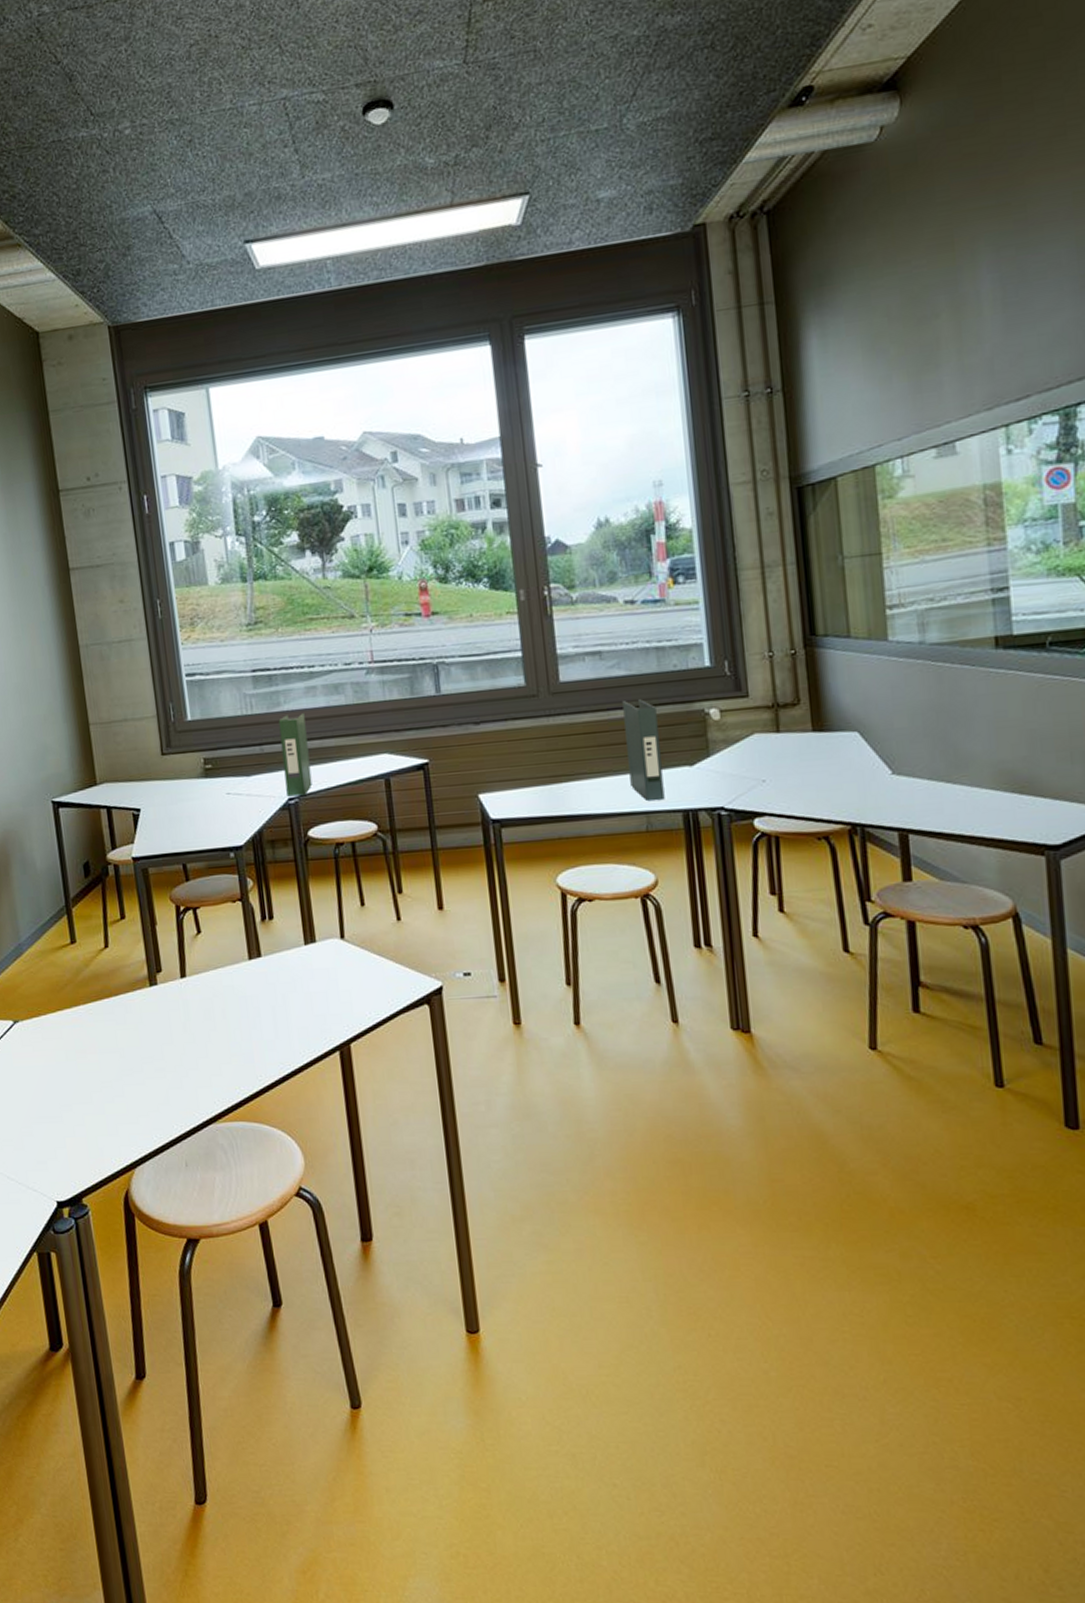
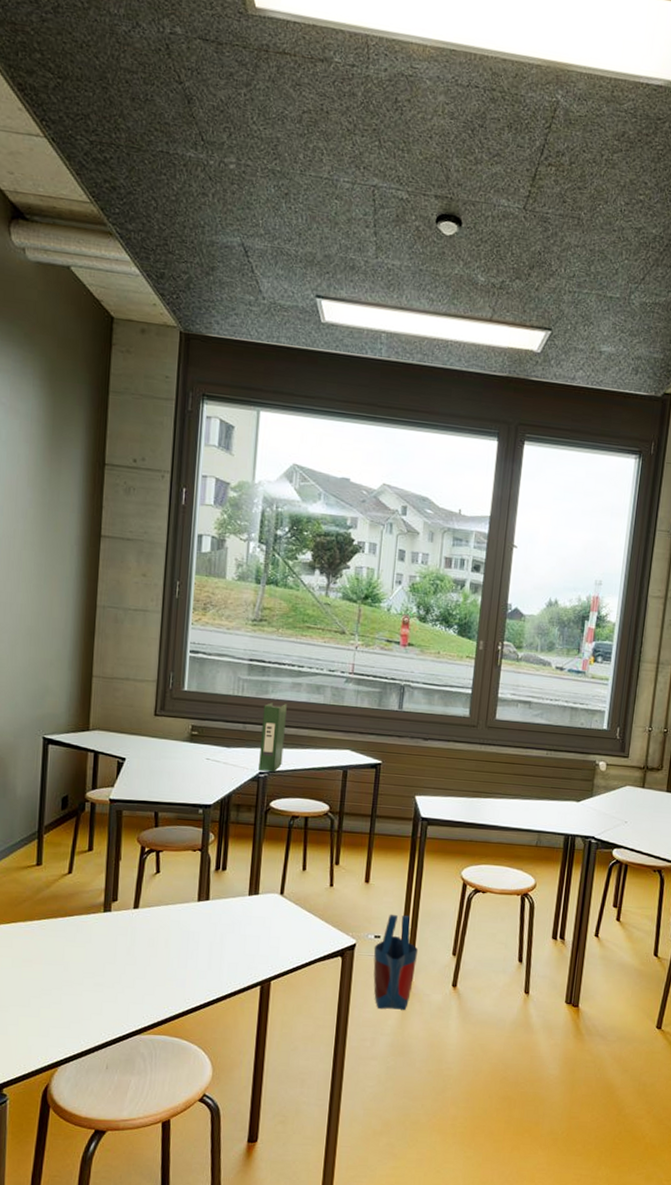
tote bag: none [465,942,524,1063] -> present [373,914,419,1010]
binder: present [622,699,665,802] -> none [531,743,562,824]

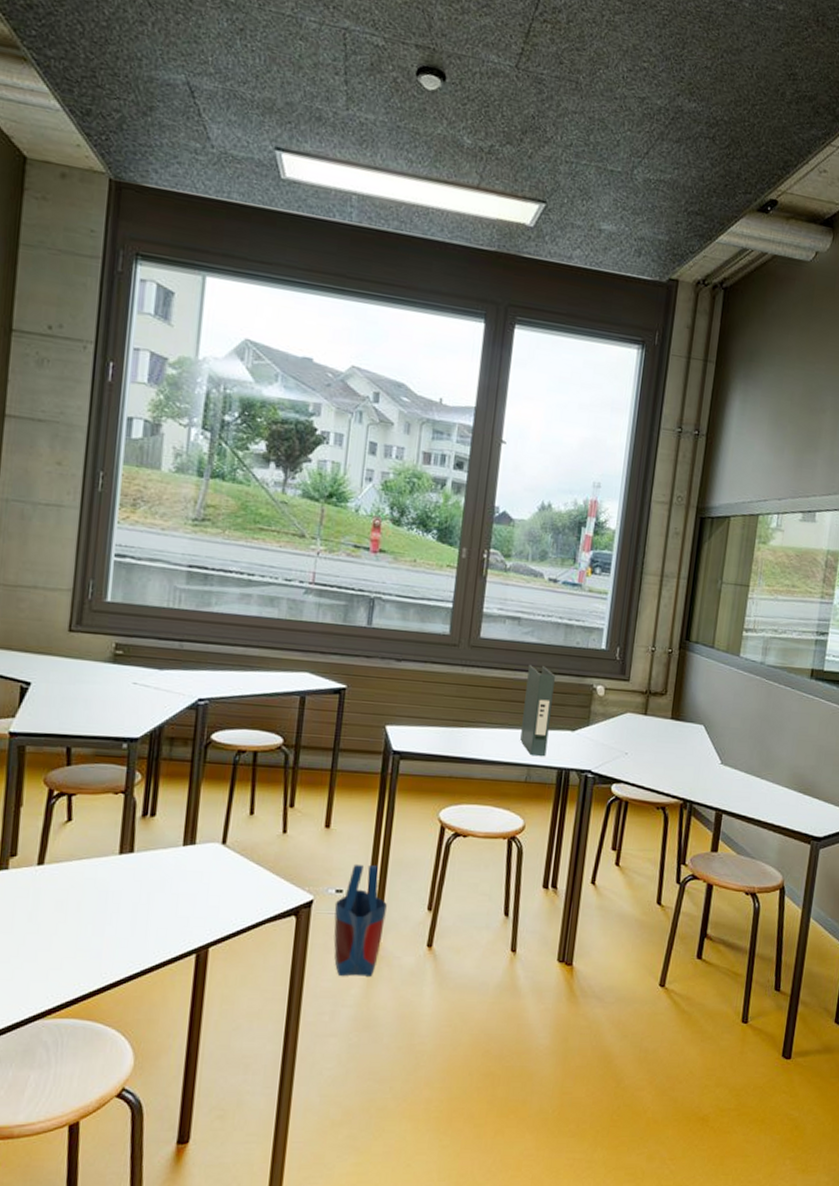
binder: present [259,702,287,772] -> none [198,616,234,698]
binder: none [531,743,562,824] -> present [520,665,555,757]

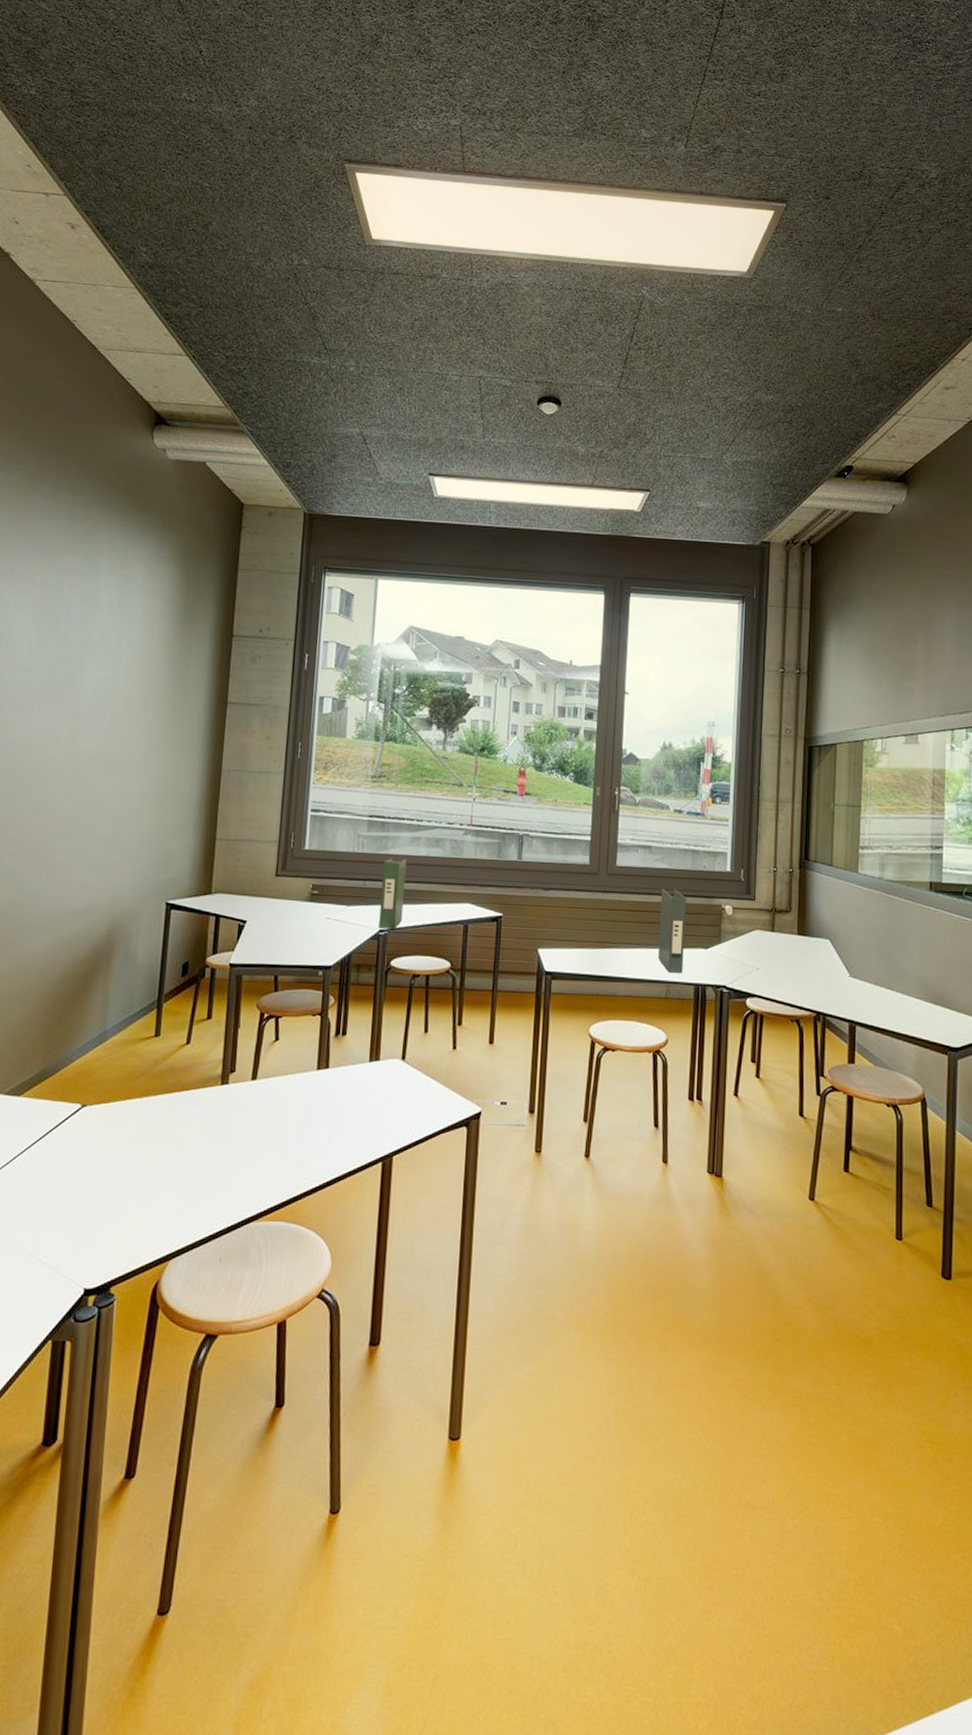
binder: none [198,616,234,698] -> present [379,858,407,929]
tote bag: present [333,863,388,976] -> none [500,1077,548,1185]

